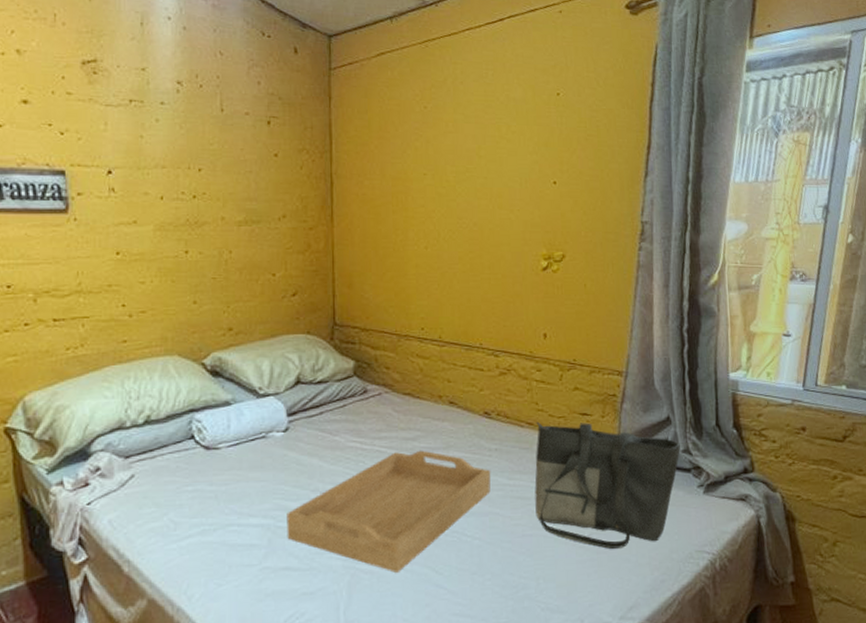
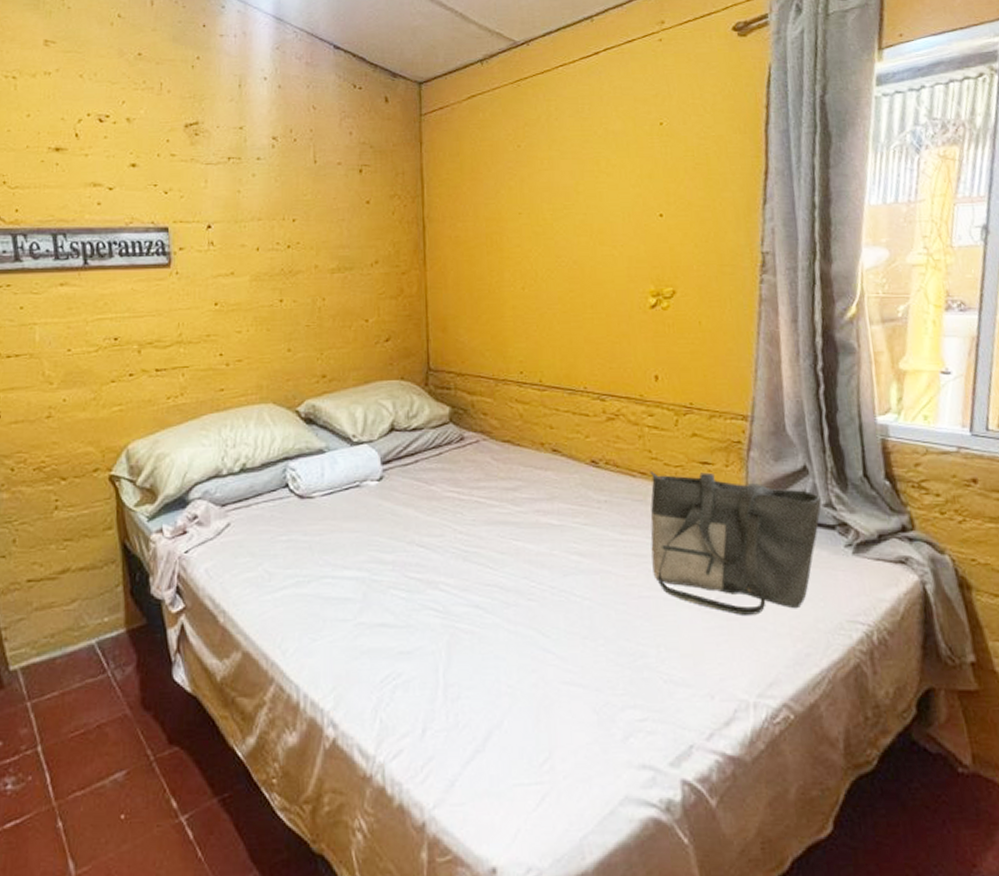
serving tray: present [286,450,491,574] -> none [382,501,601,635]

